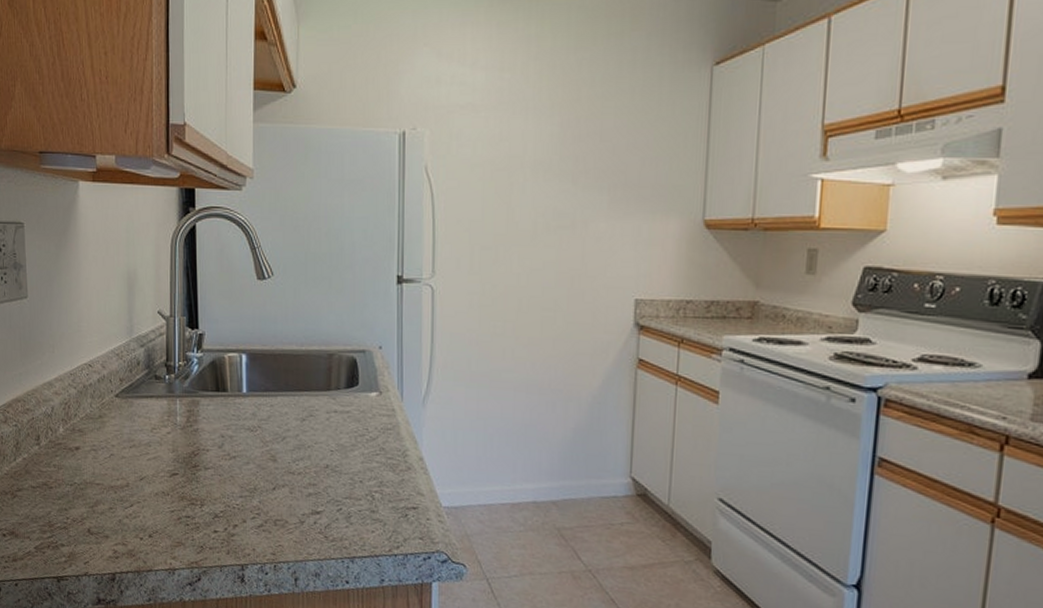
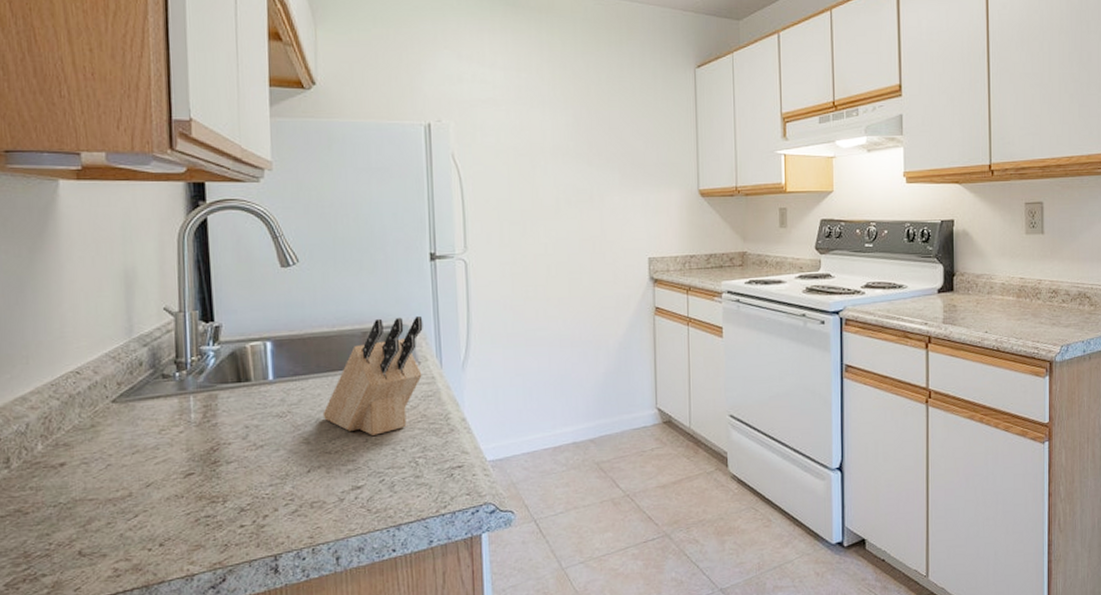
knife block: none [288,341,386,463] -> present [322,315,423,435]

